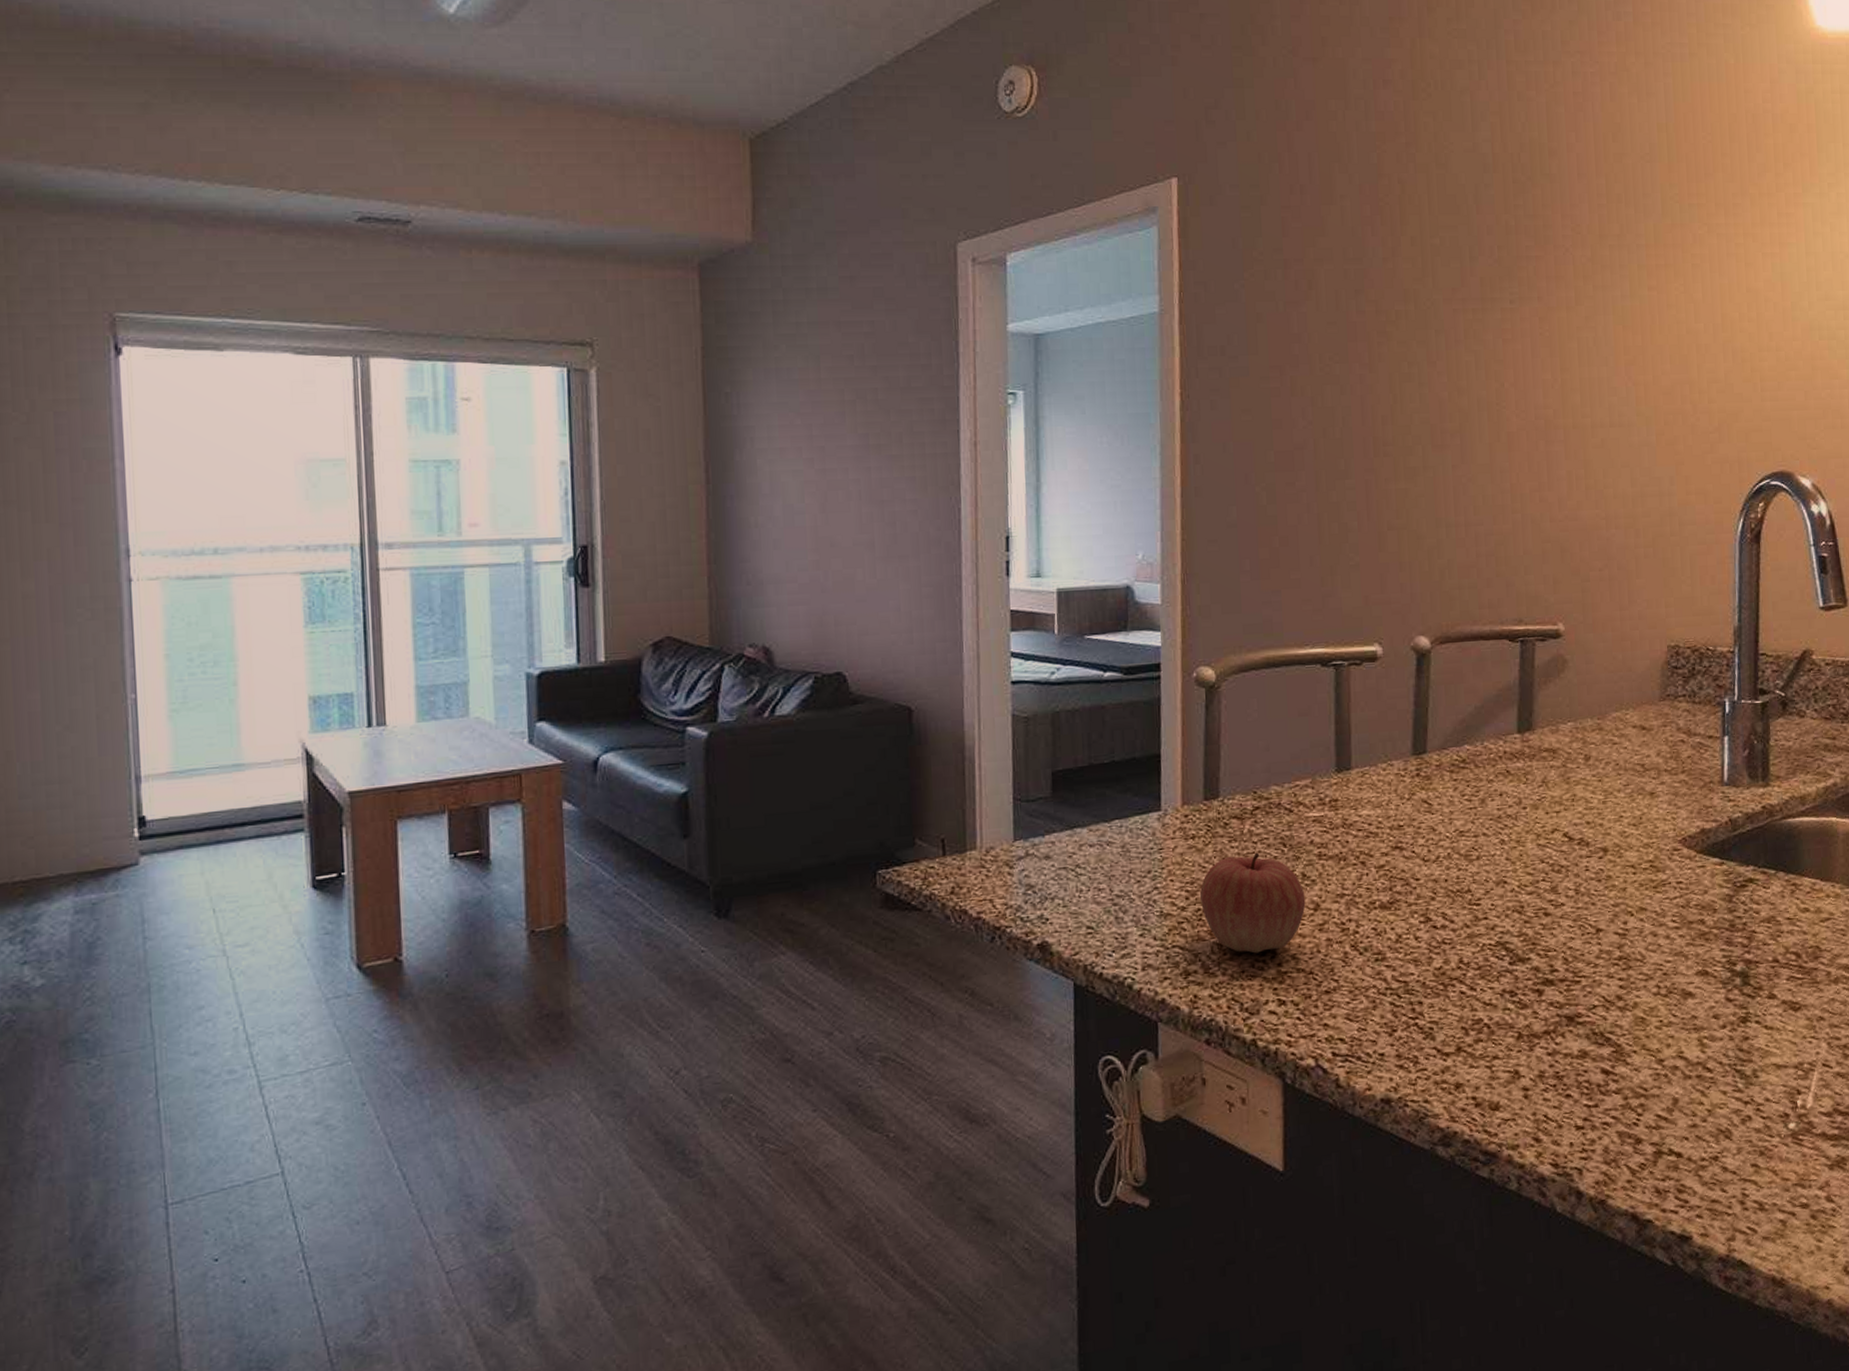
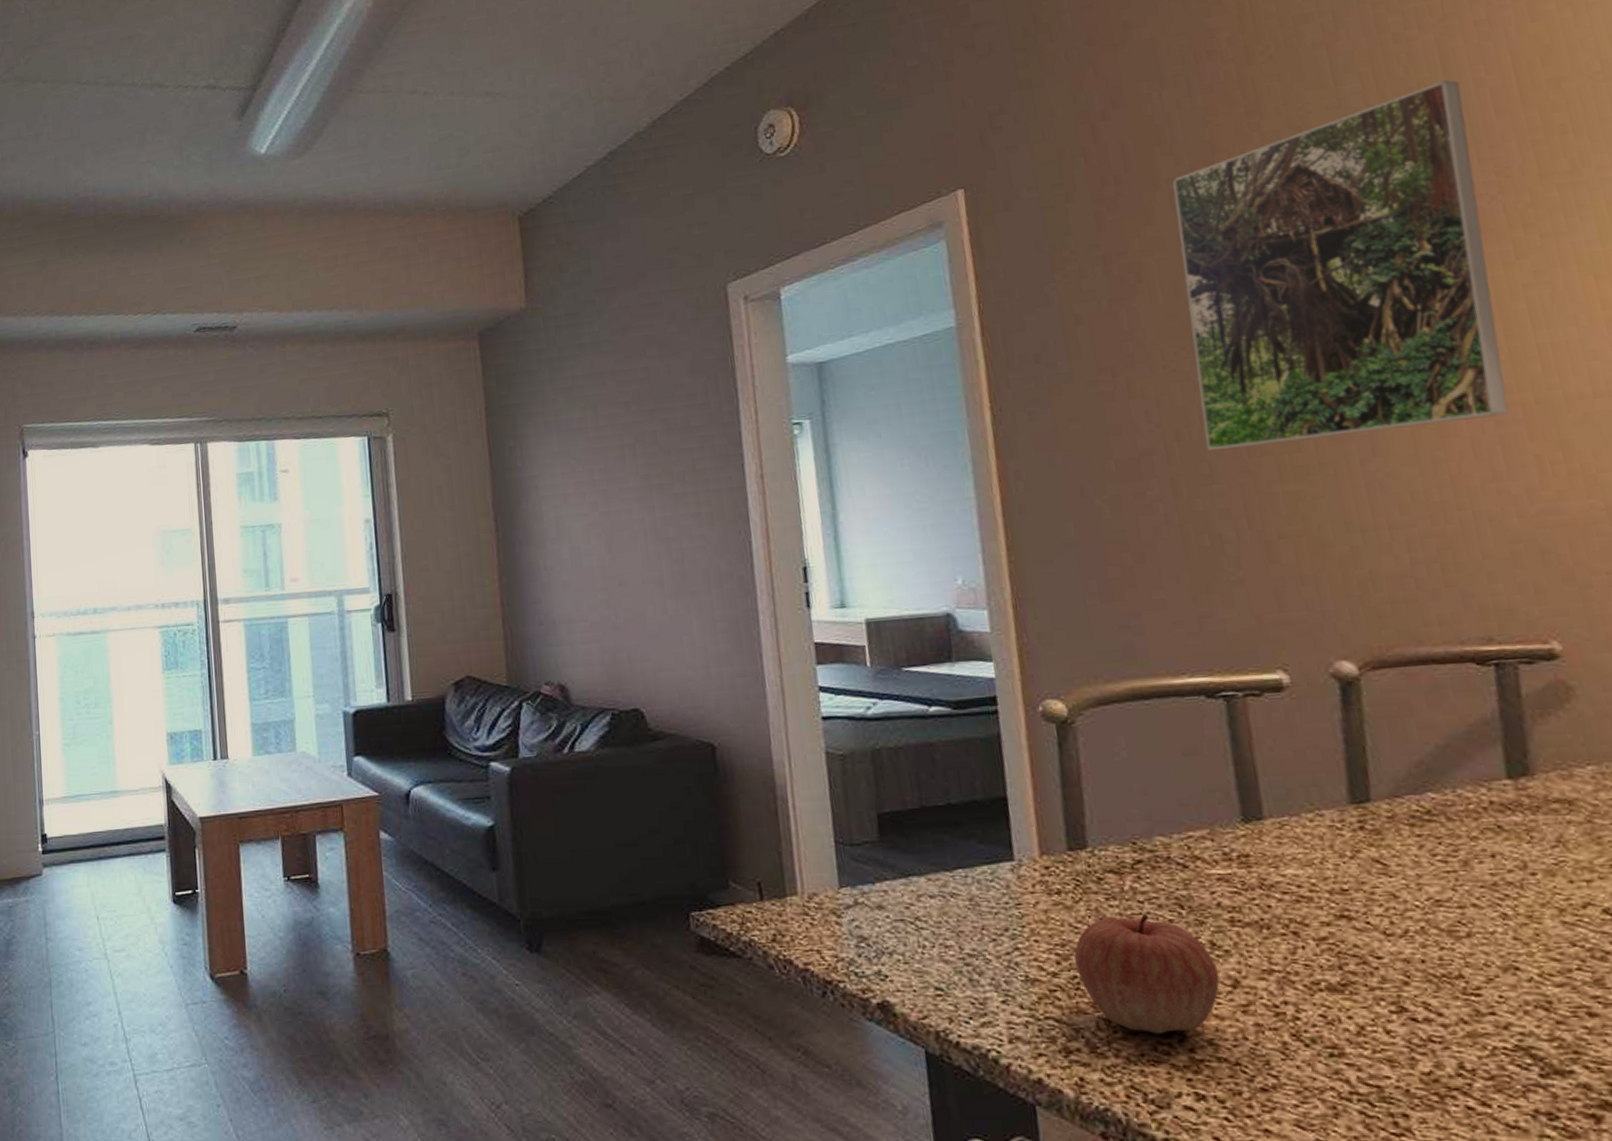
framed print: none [1344,141,1557,449] -> present [1172,80,1509,451]

